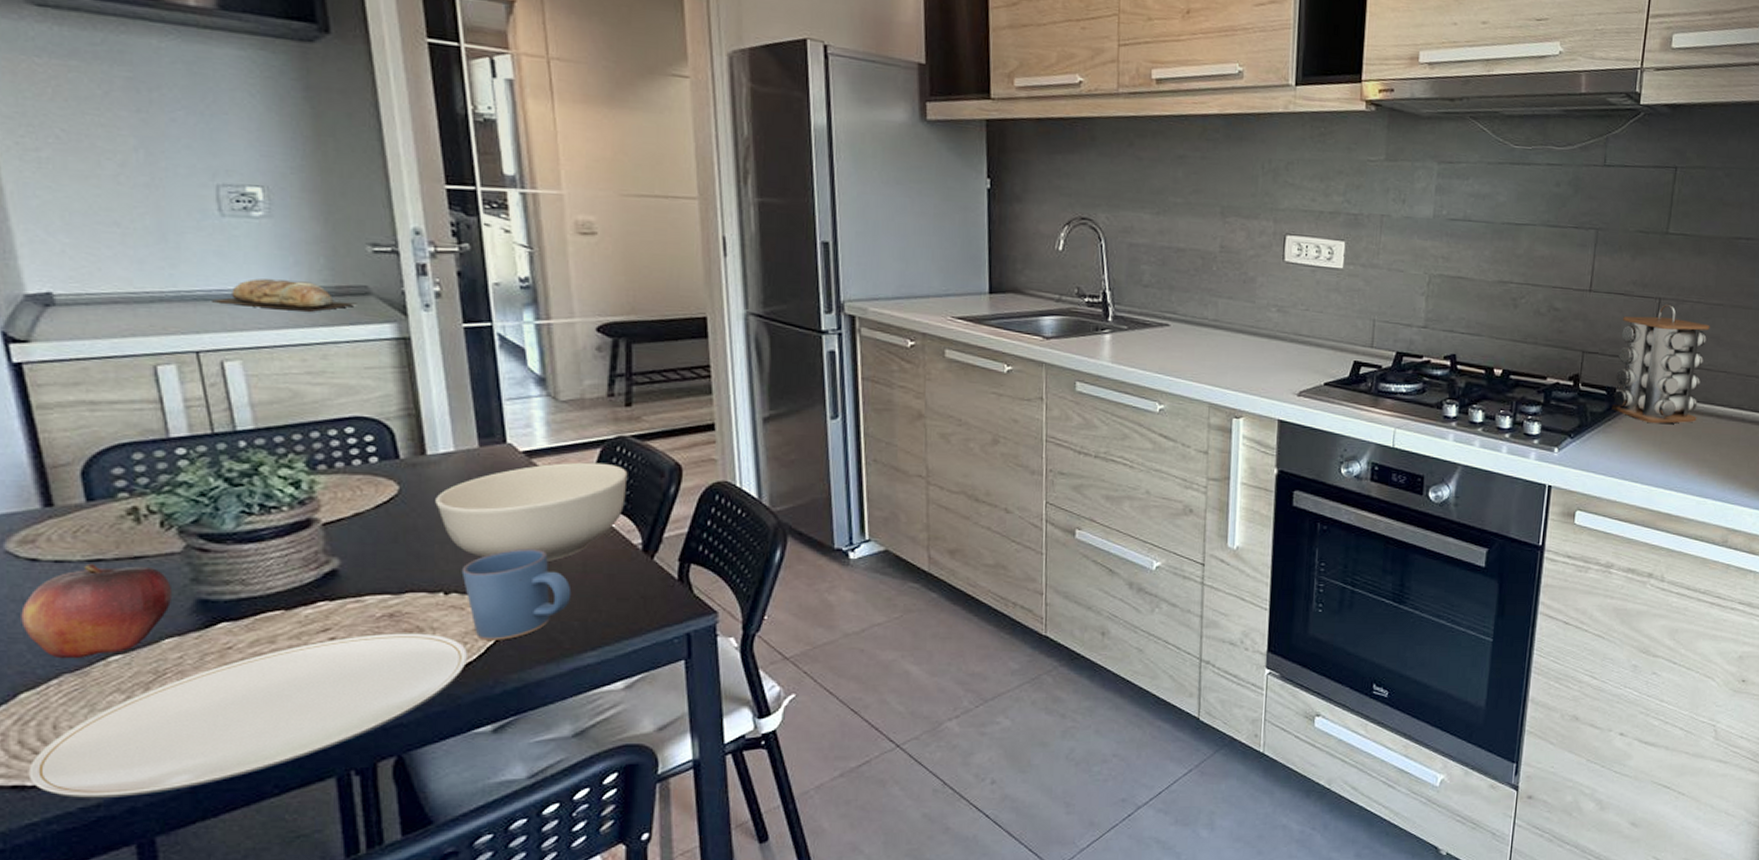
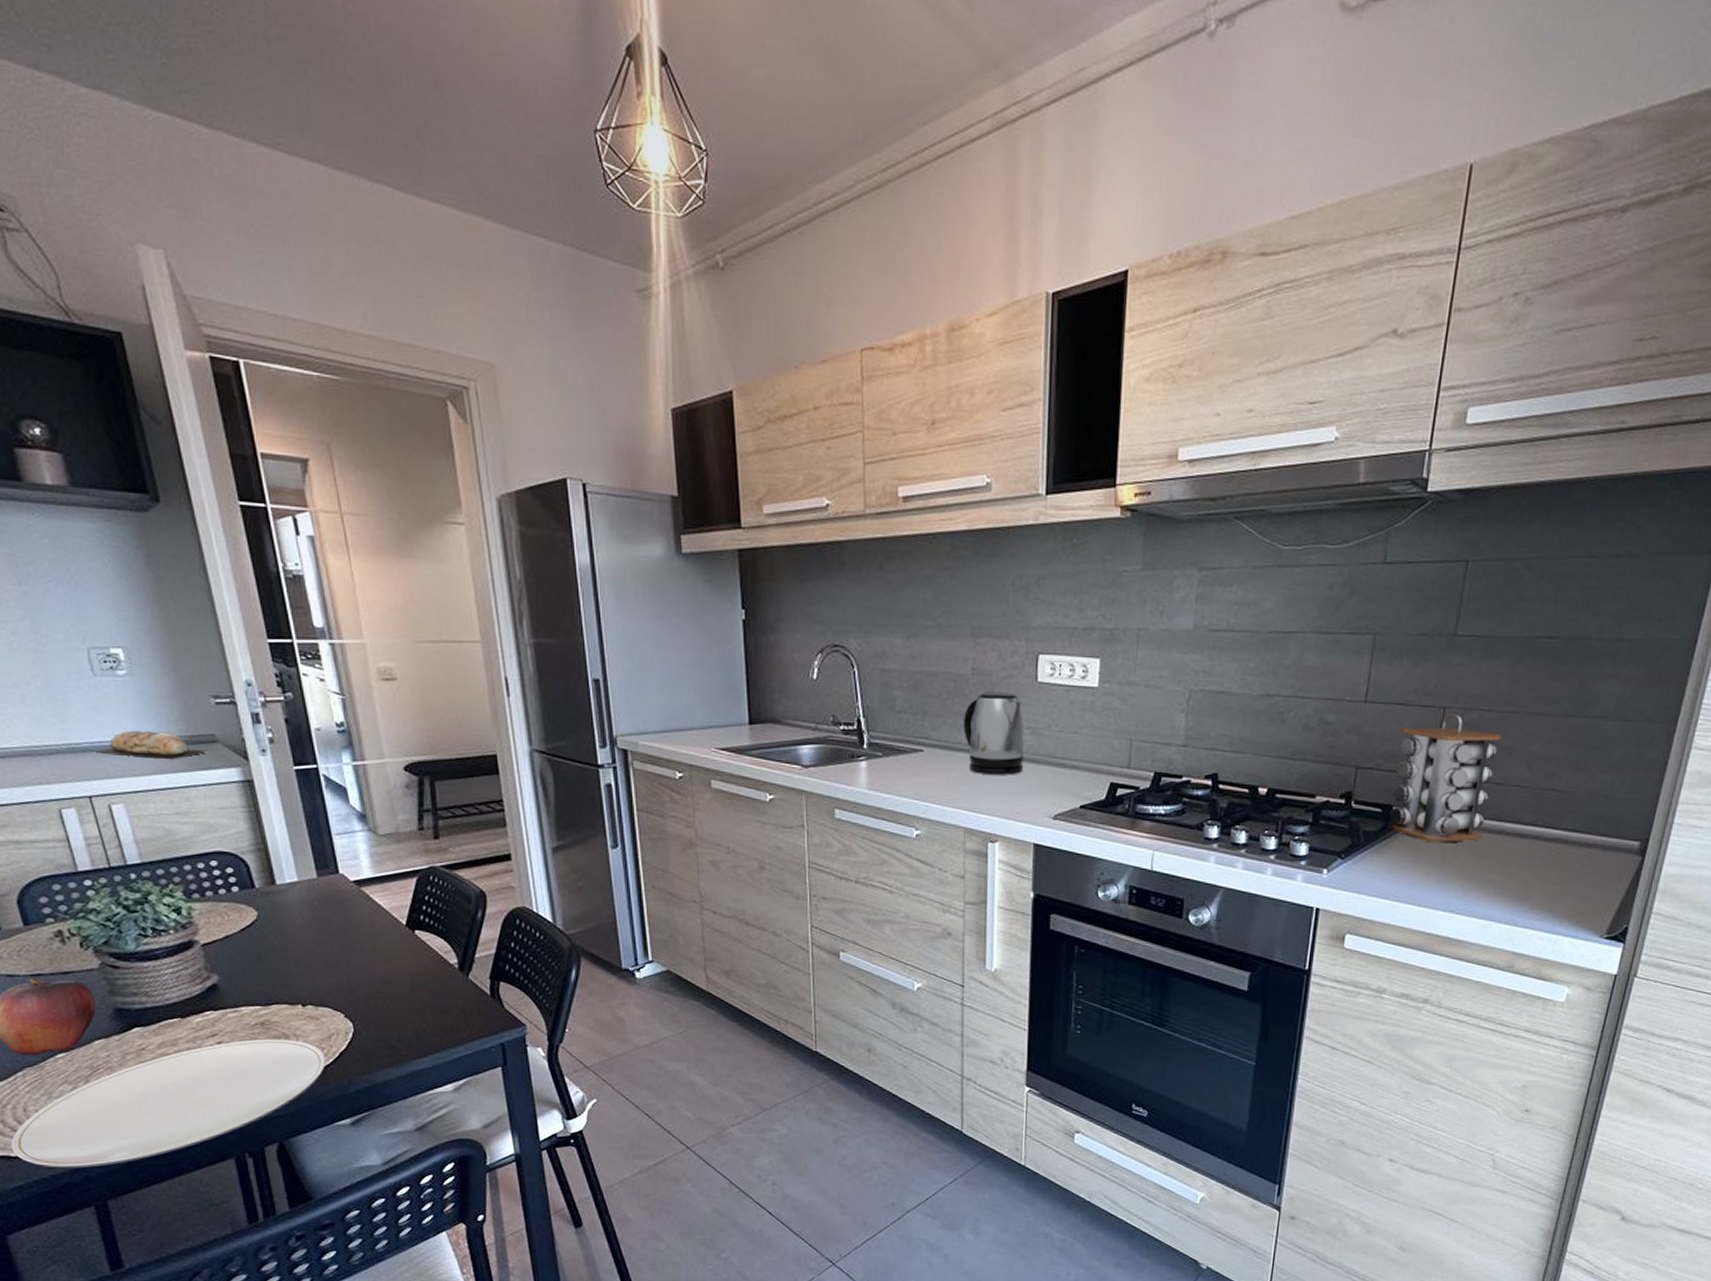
bowl: present [435,462,628,561] -> none [287,890,441,979]
mug: present [461,548,572,640] -> none [313,967,404,1047]
kettle: none [1210,268,1271,352] -> present [963,691,1025,775]

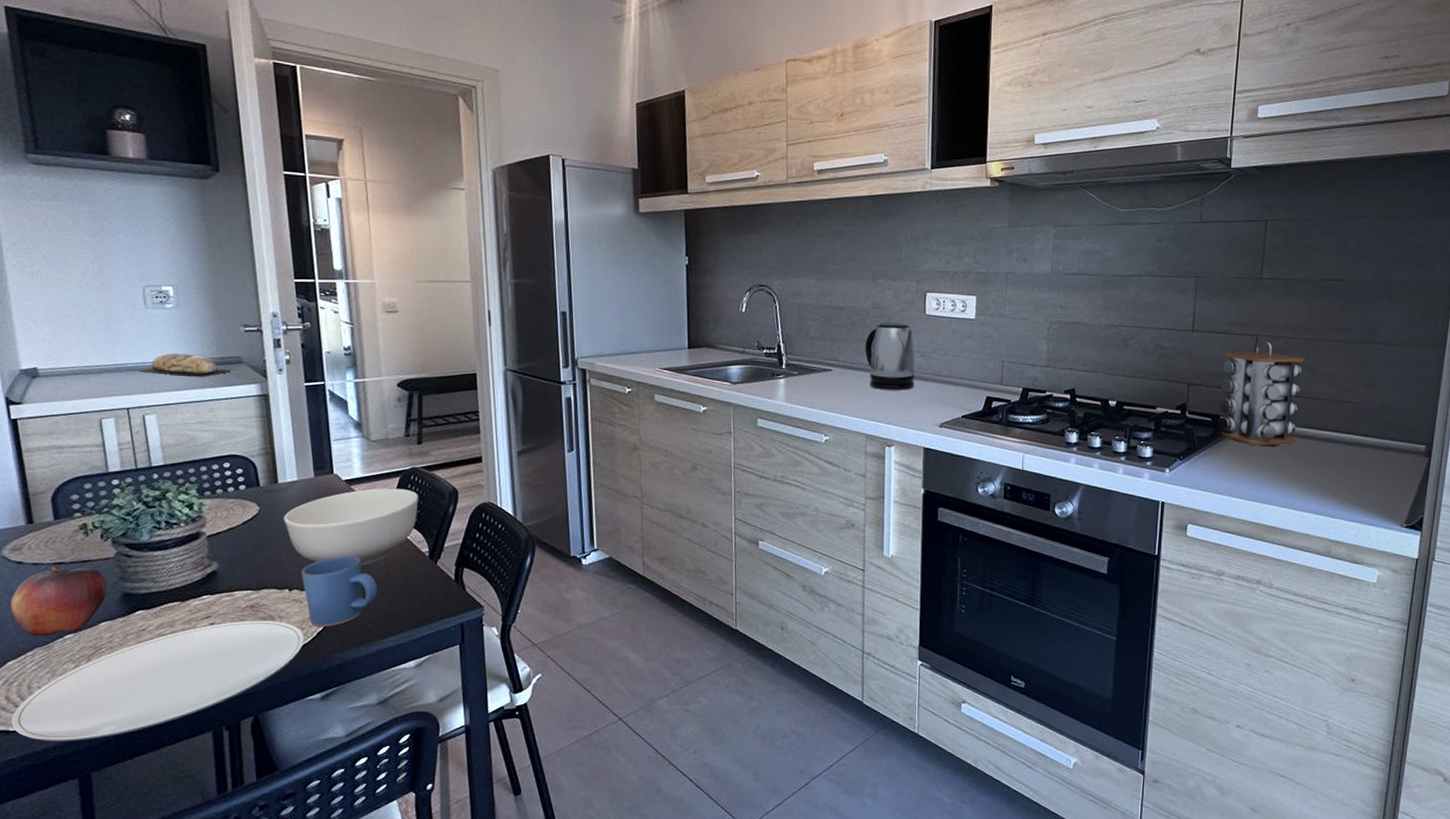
bowl: none [287,890,441,979] -> present [284,488,419,566]
mug: none [313,967,404,1047] -> present [301,555,378,627]

